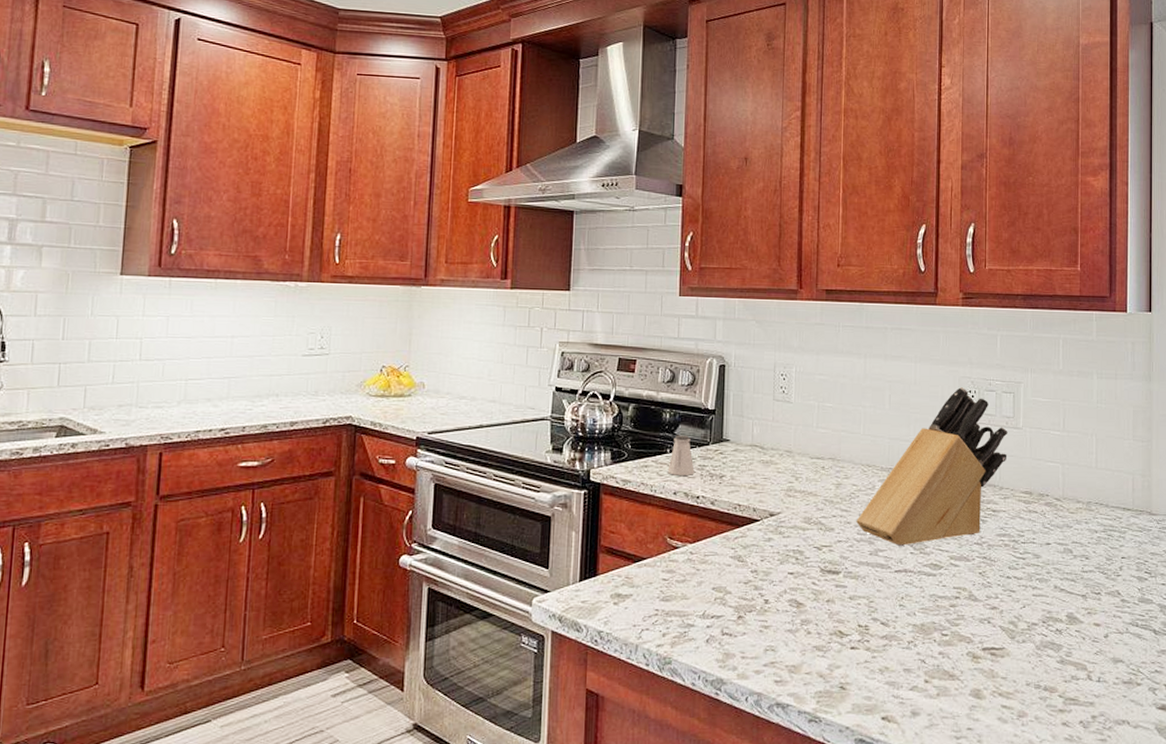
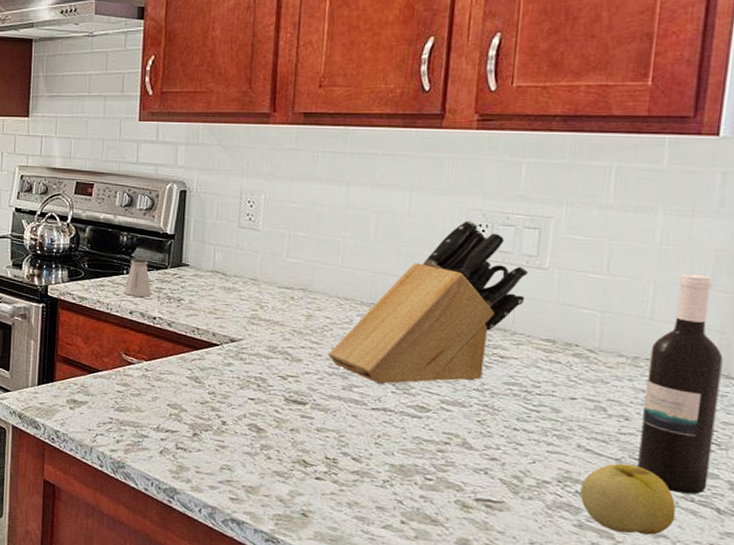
apple: none [1059,599,1127,663] -> present [579,463,677,535]
wine bottle: none [1098,427,1146,620] -> present [637,273,723,495]

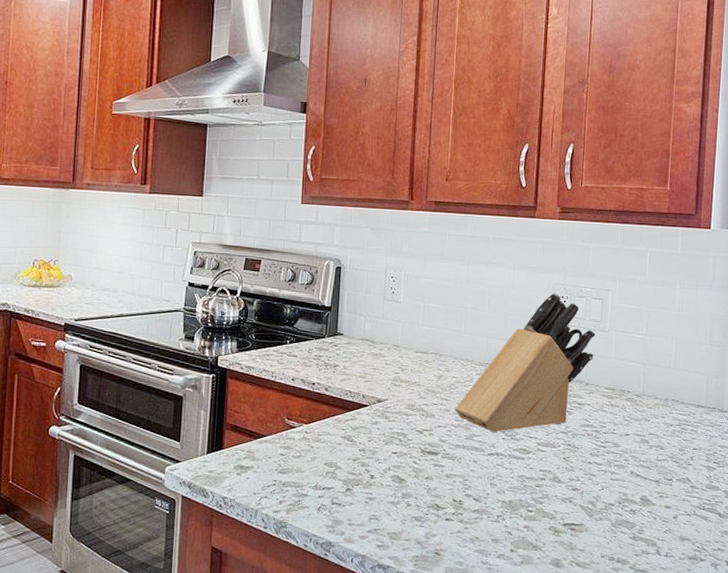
saltshaker: present [124,257,152,297] -> none [287,328,311,364]
apple: present [579,463,677,535] -> none [633,484,694,540]
wine bottle: present [637,273,723,495] -> none [669,332,719,504]

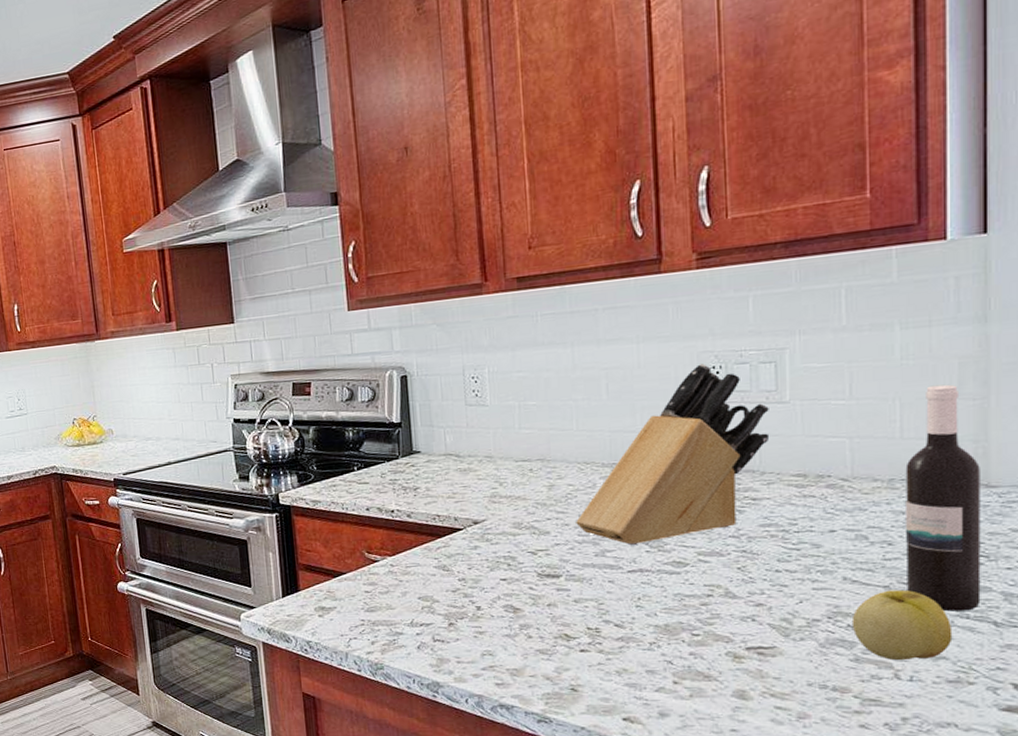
apple: none [633,484,694,540] -> present [851,589,953,661]
wine bottle: none [669,332,719,504] -> present [905,384,981,612]

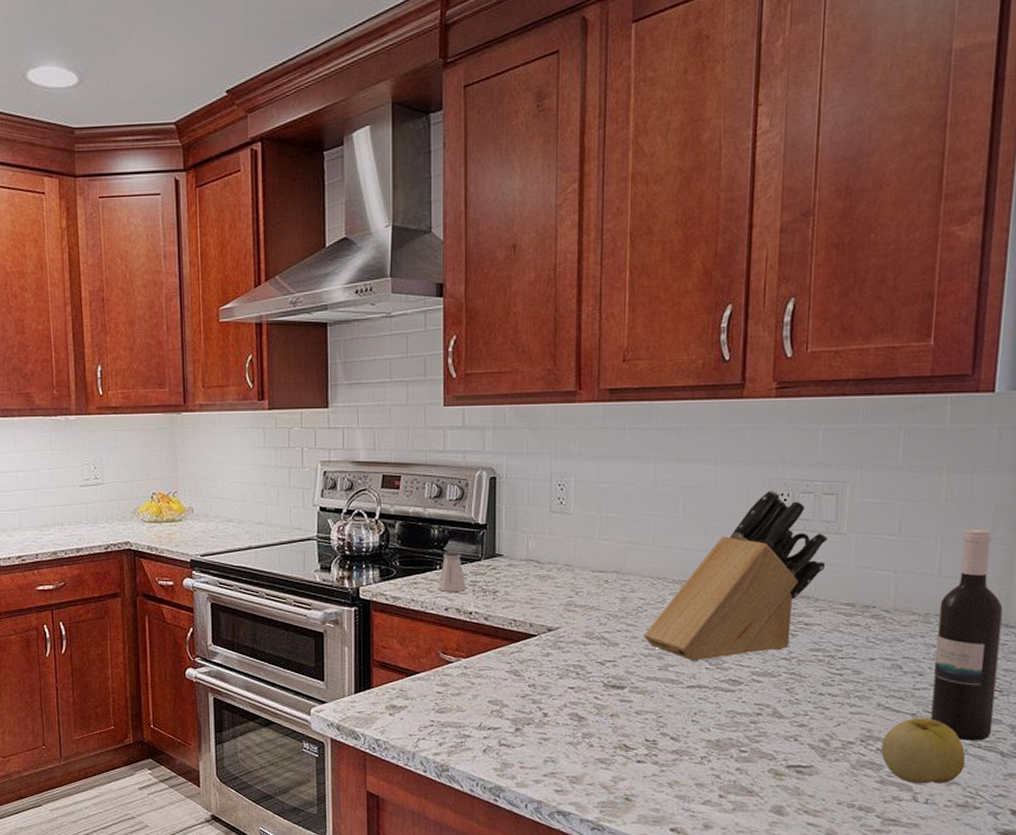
saltshaker: none [357,451,386,492] -> present [438,551,466,592]

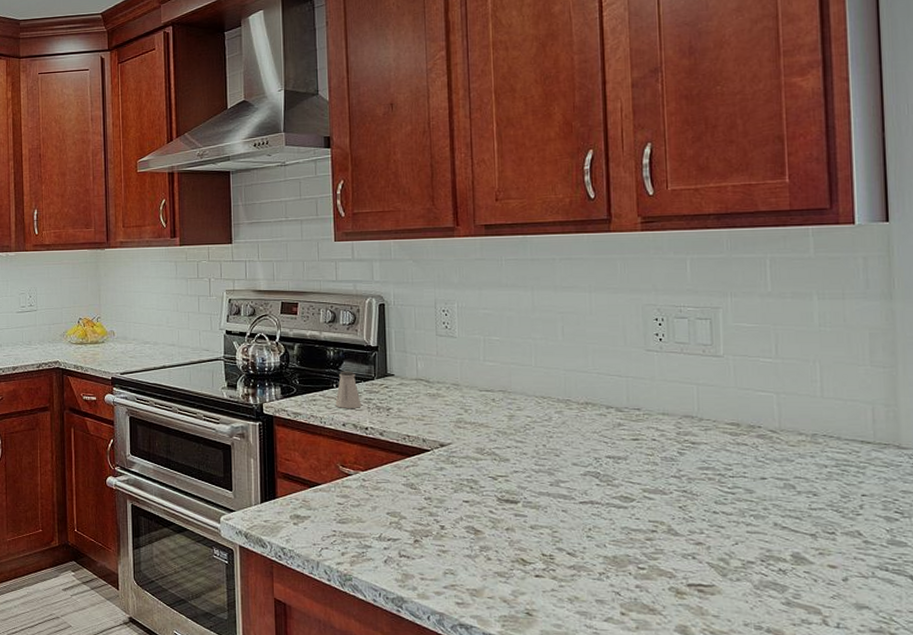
knife block: present [644,490,828,661] -> none [533,315,707,477]
apple: present [880,718,966,784] -> none [782,538,874,608]
wine bottle: present [931,528,1003,741] -> none [826,352,898,564]

